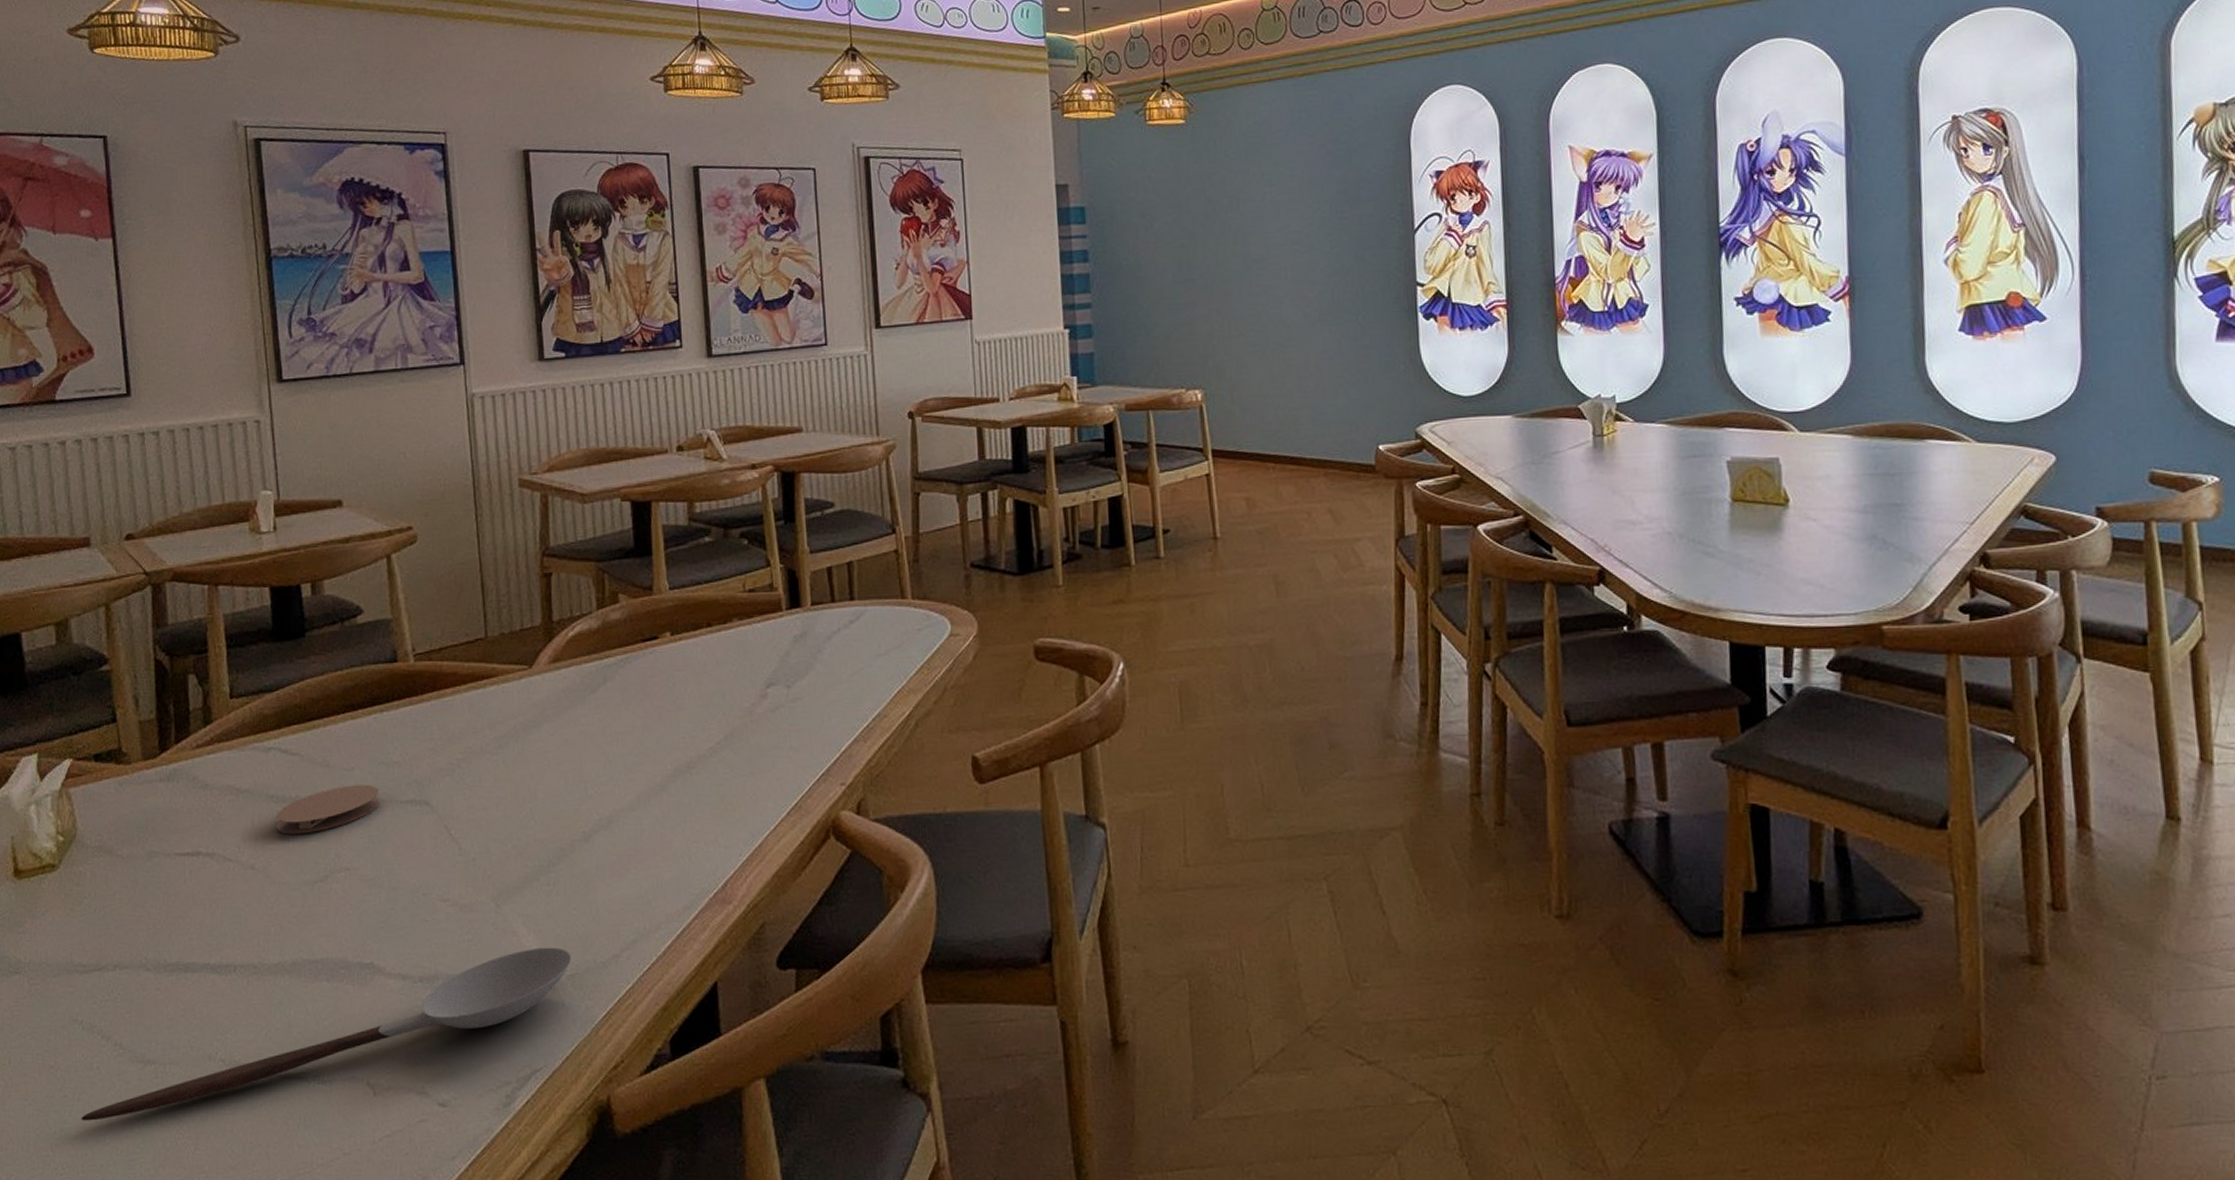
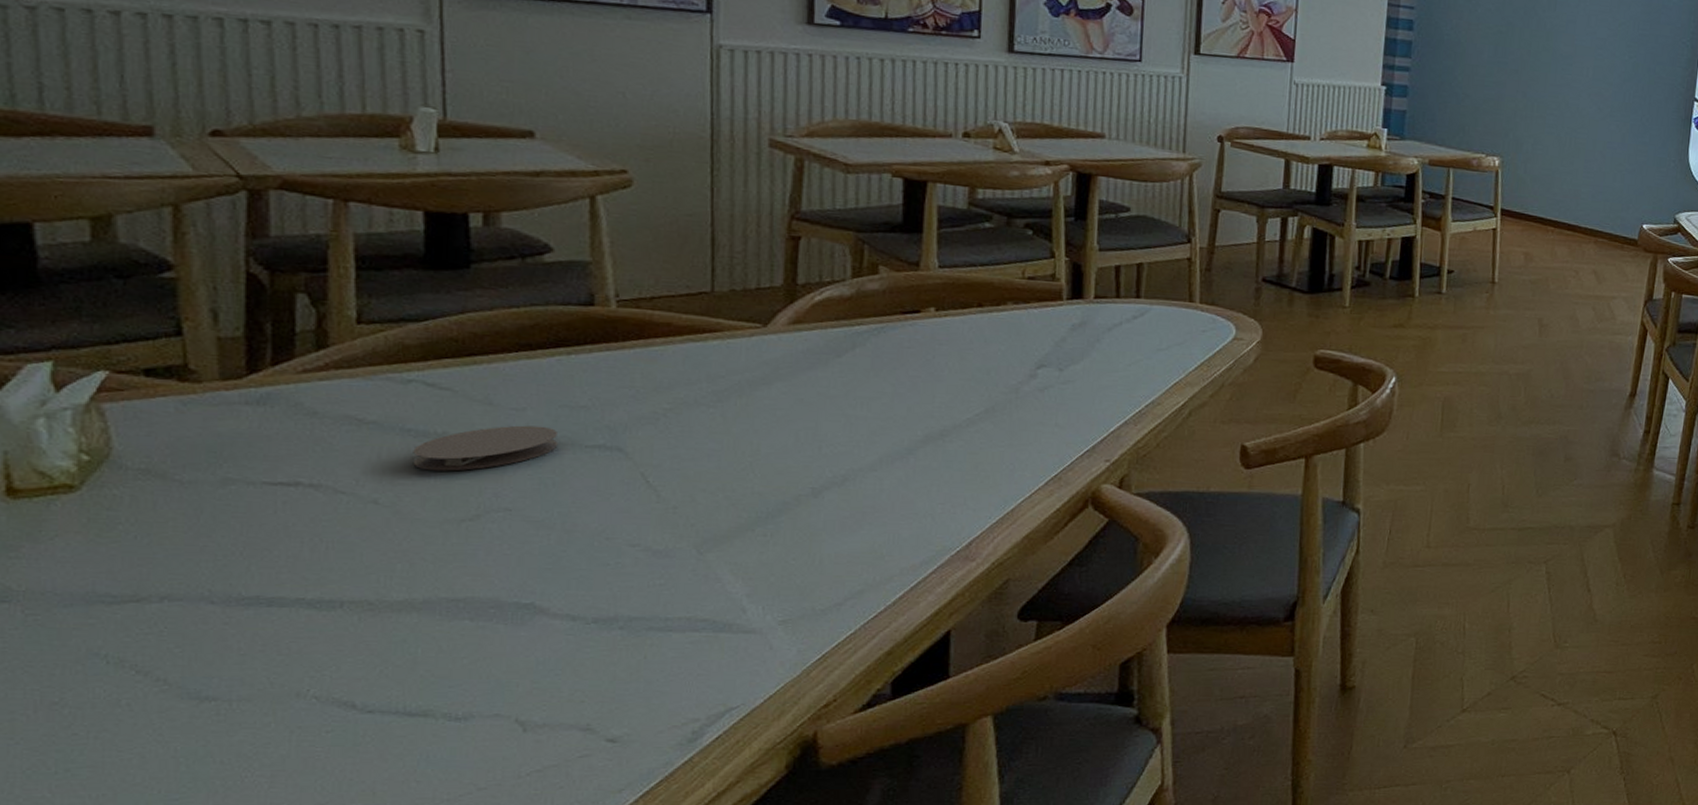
spoon: present [81,947,572,1121] -> none [98,594,786,760]

